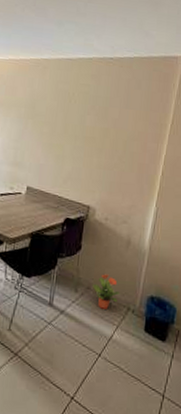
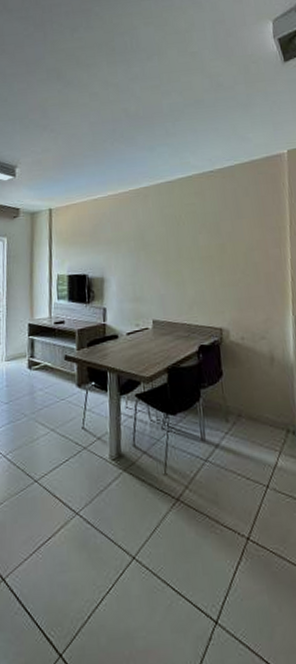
potted plant: present [92,274,121,309] -> none [242,397,276,436]

